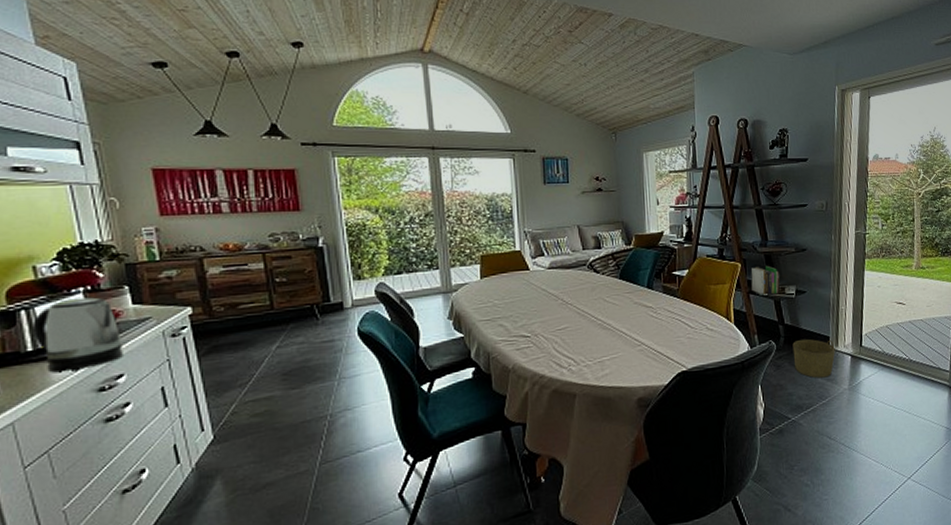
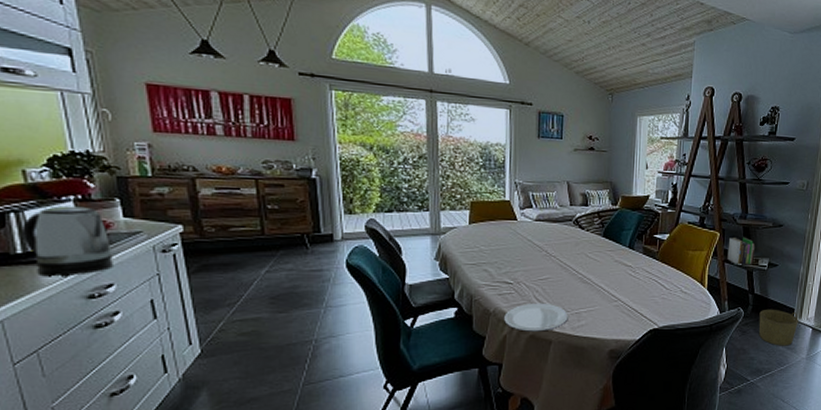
plate: none [524,353,591,387] -> present [504,302,568,332]

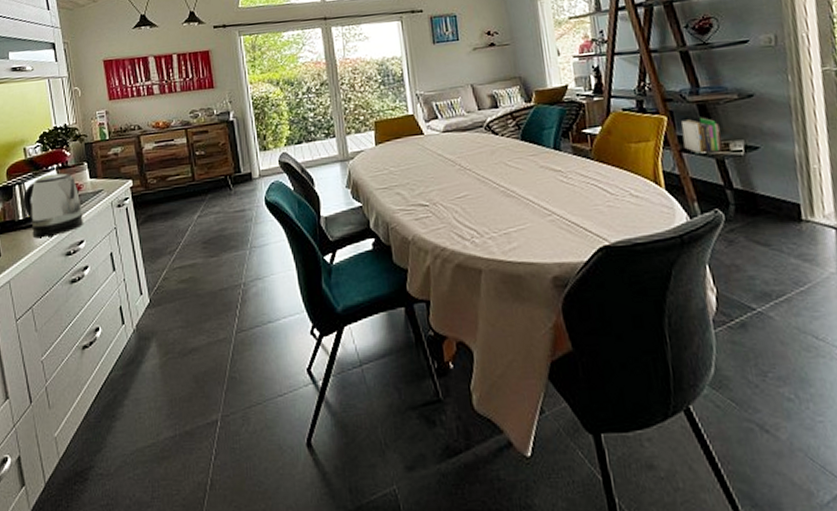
plate: present [504,302,568,332] -> none [424,224,497,260]
basket: present [759,309,798,346] -> none [747,207,812,258]

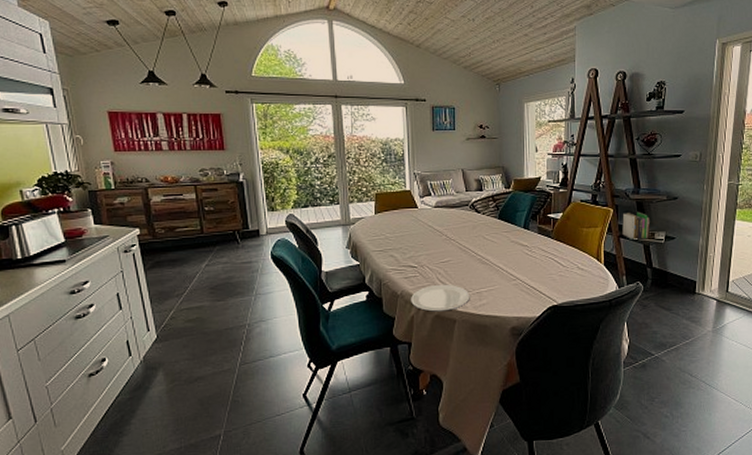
kettle: present [23,172,84,239] -> none [21,217,89,277]
plate: none [424,224,497,260] -> present [411,284,470,312]

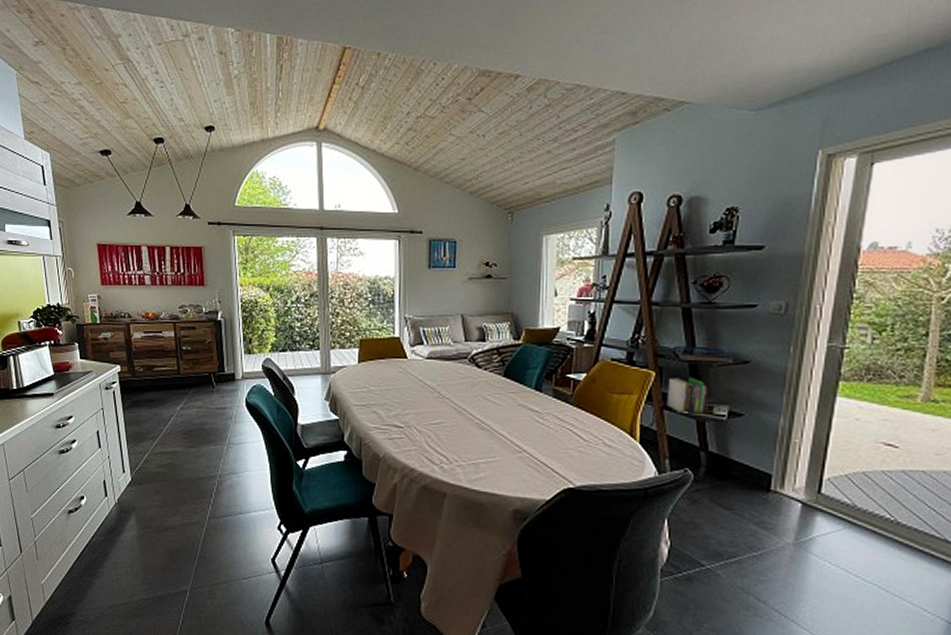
plate: present [411,284,470,312] -> none [394,449,465,483]

